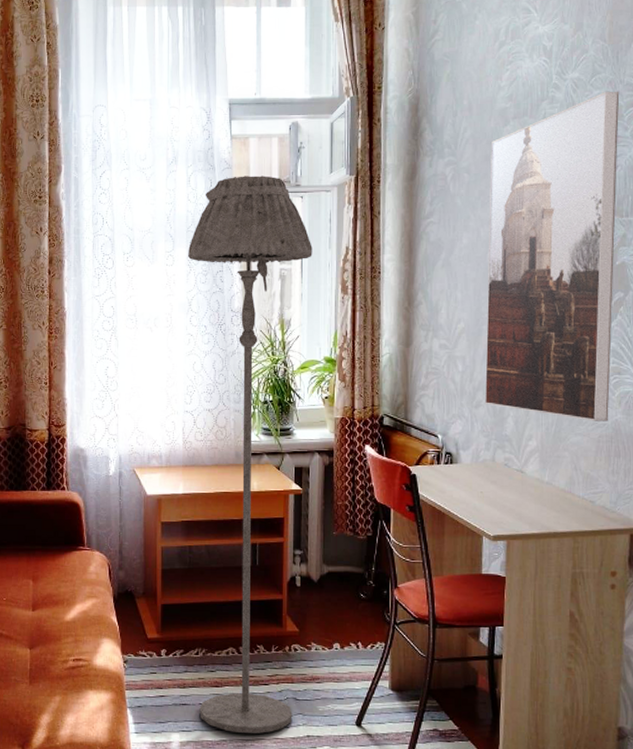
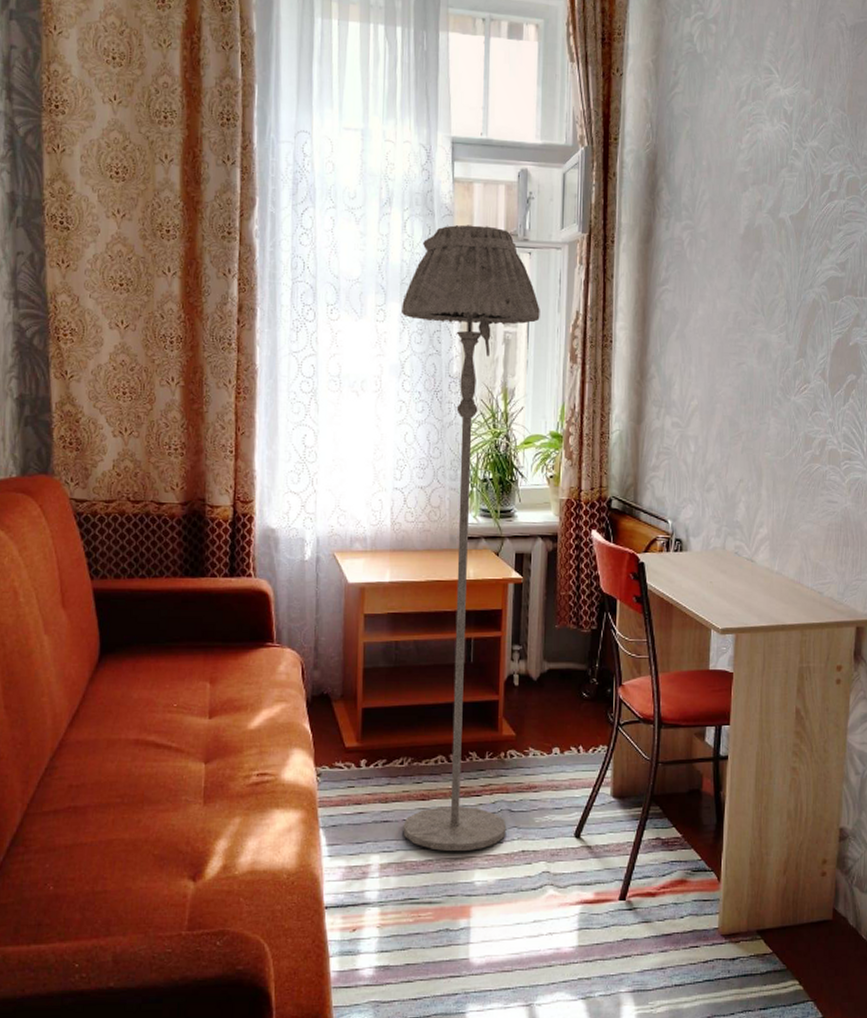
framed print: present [484,91,620,422] -> none [716,163,857,509]

